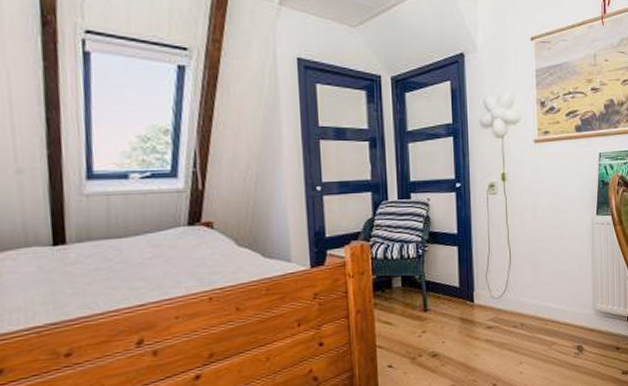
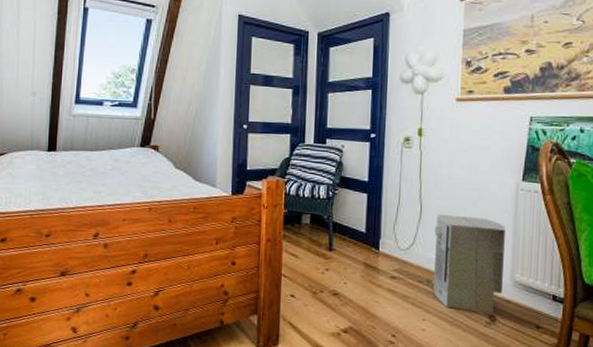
air purifier: none [523,255,586,347] -> present [432,214,505,314]

